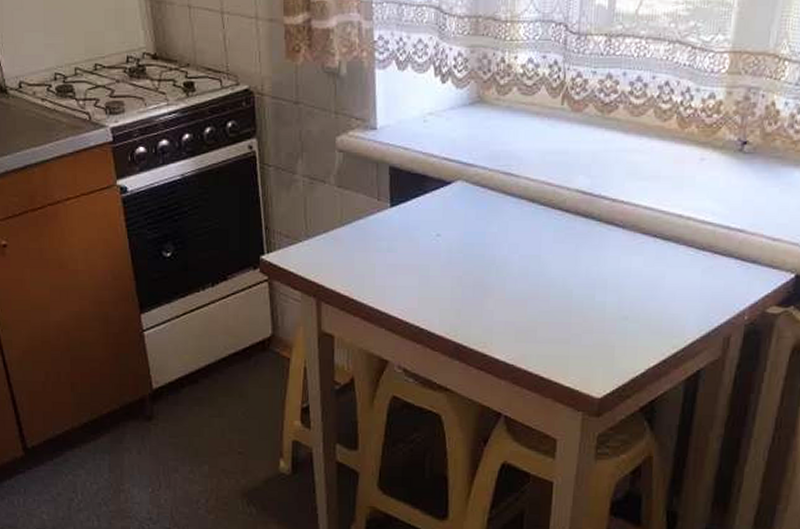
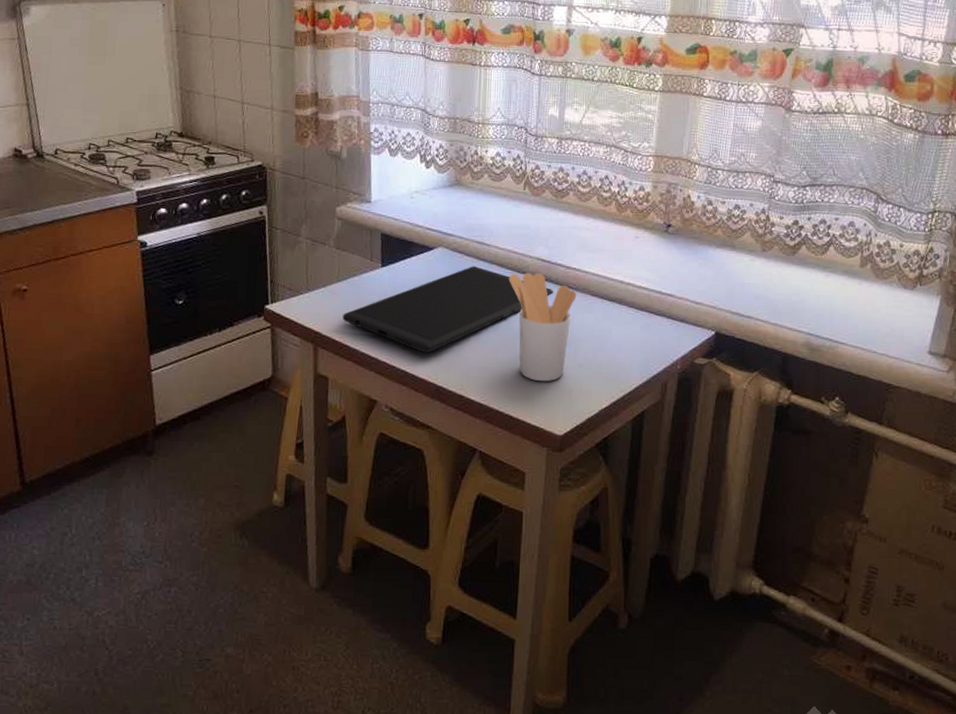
cutting board: none [348,202,595,307] -> present [343,266,553,354]
utensil holder: none [541,208,624,337] -> present [509,273,577,381]

